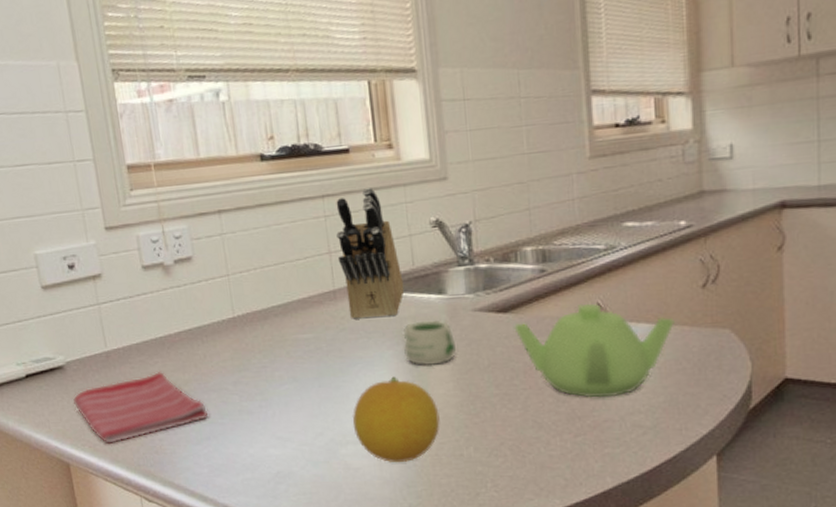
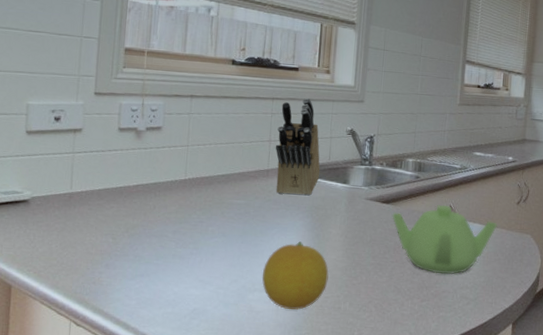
dish towel: present [73,371,209,444] -> none [29,214,147,272]
mug: present [403,319,456,366] -> none [311,202,350,237]

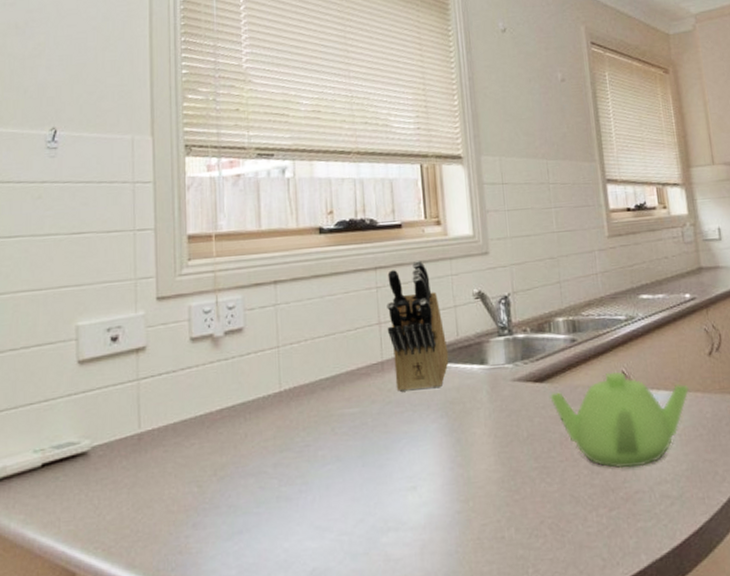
fruit: present [262,241,329,310] -> none [394,452,482,550]

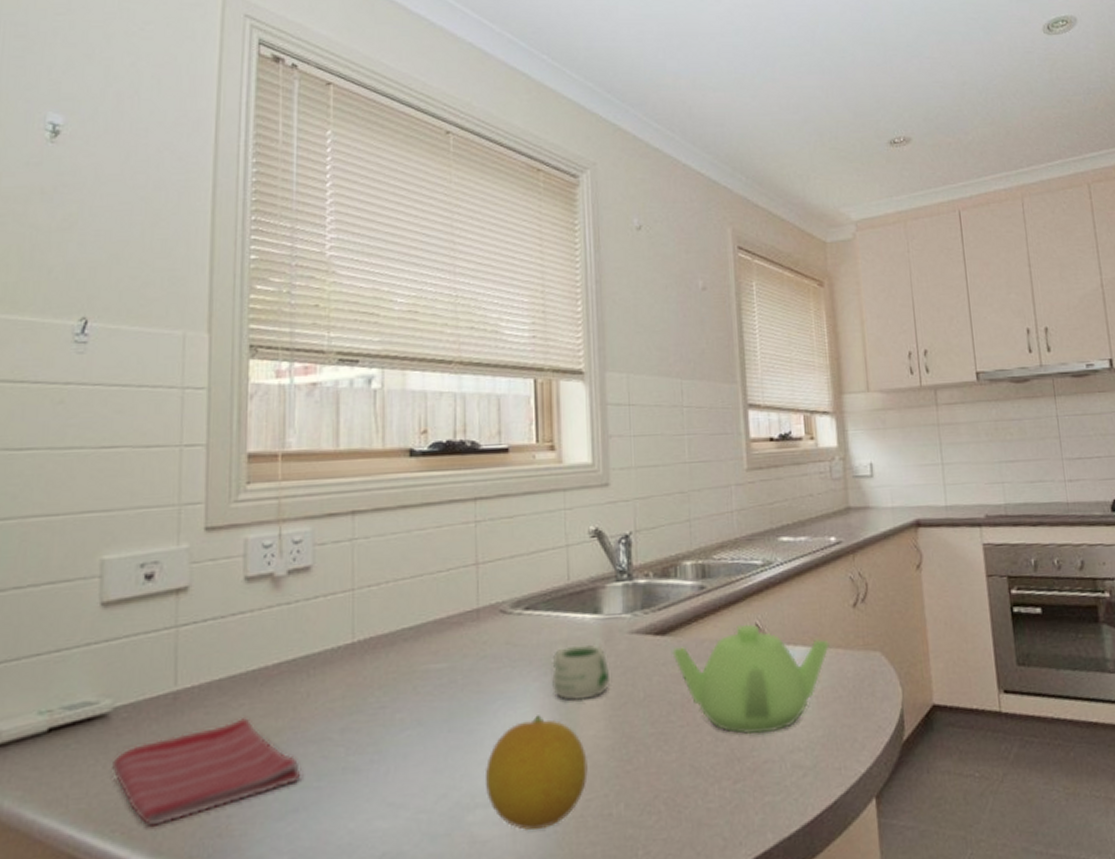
dish towel: none [92,454,244,545] -> present [111,716,301,827]
knife block: present [387,260,449,392] -> none [485,490,557,644]
fruit: none [394,452,482,550] -> present [484,715,588,830]
mug: none [447,390,497,440] -> present [552,644,609,701]

